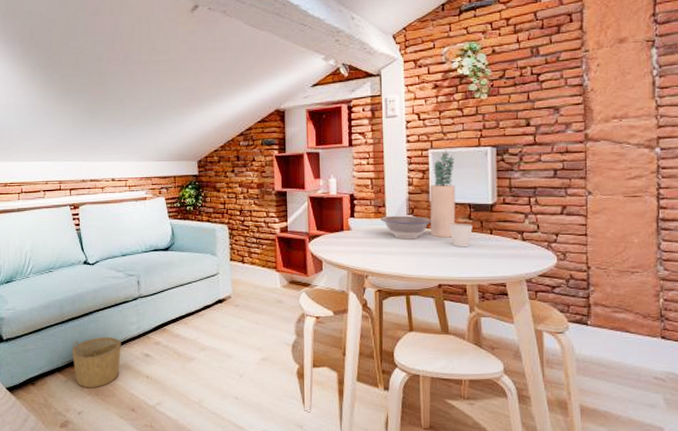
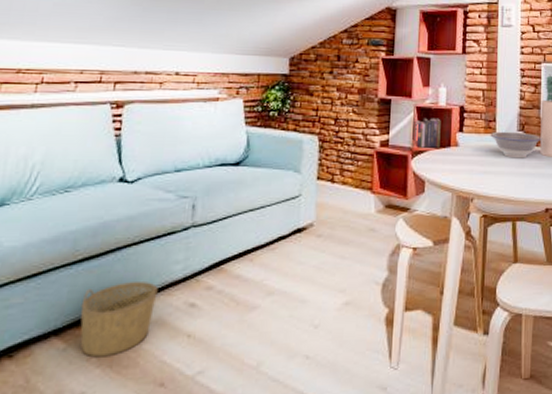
books: none [310,206,334,233] -> present [415,118,441,148]

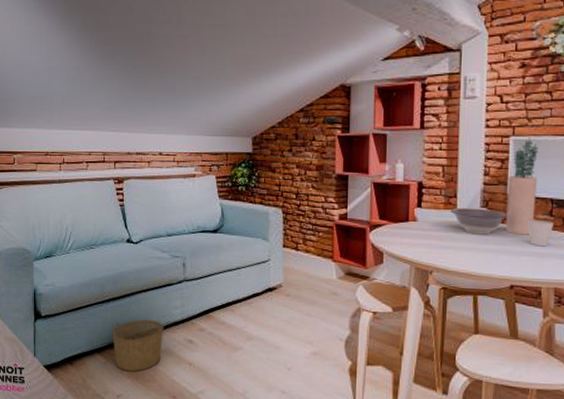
books: present [415,118,441,148] -> none [372,193,399,222]

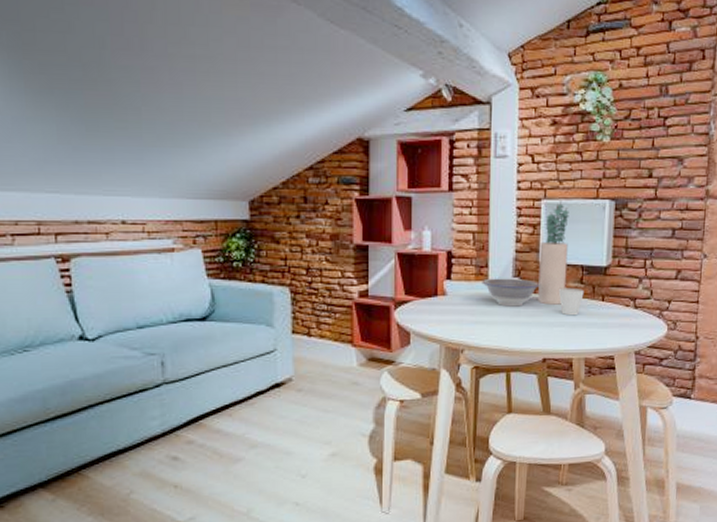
basket: present [112,319,164,372] -> none [62,437,138,507]

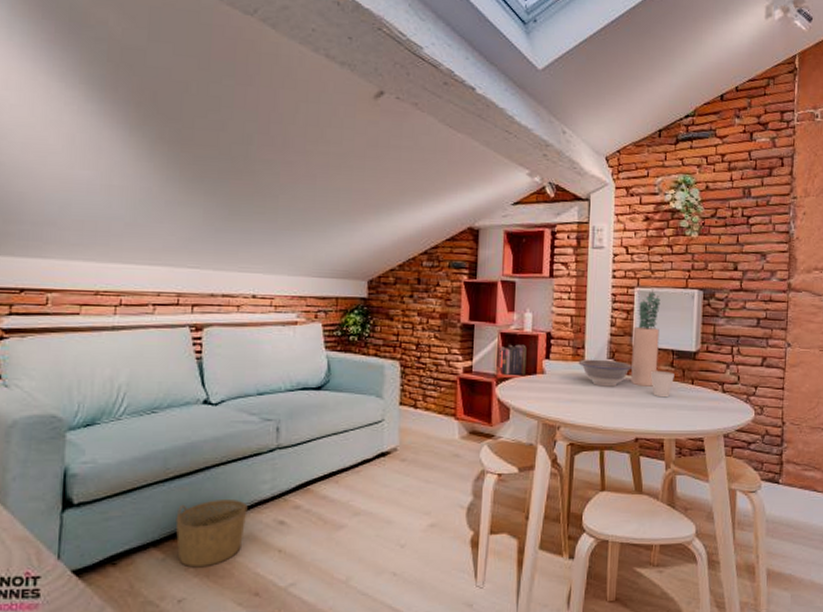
basket: none [62,437,138,507] -> present [175,500,248,568]
books: none [397,265,426,298] -> present [499,344,527,375]

